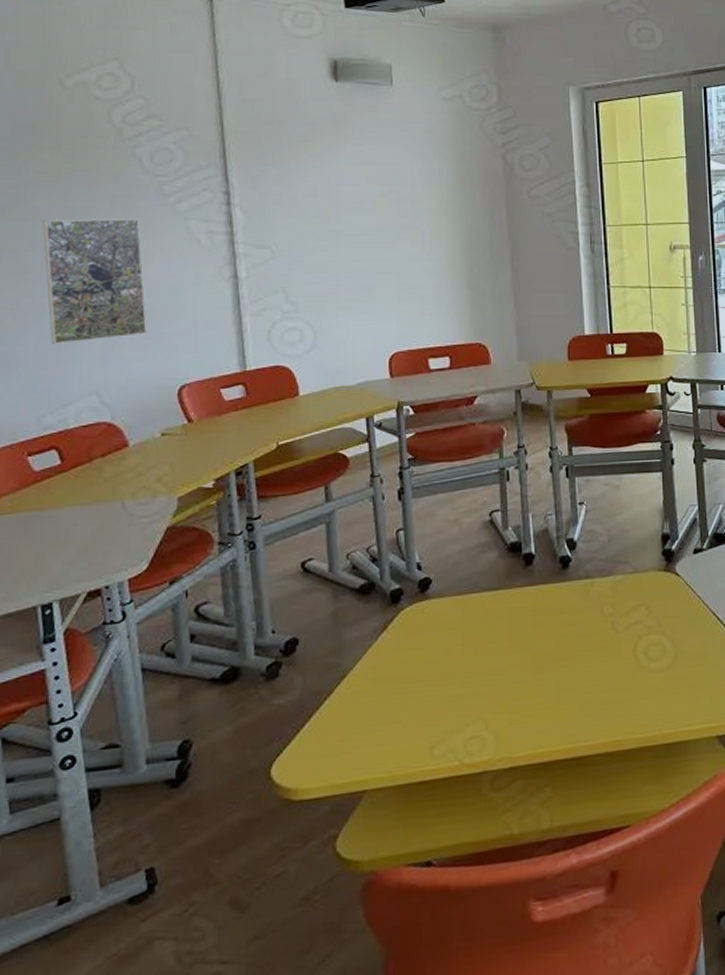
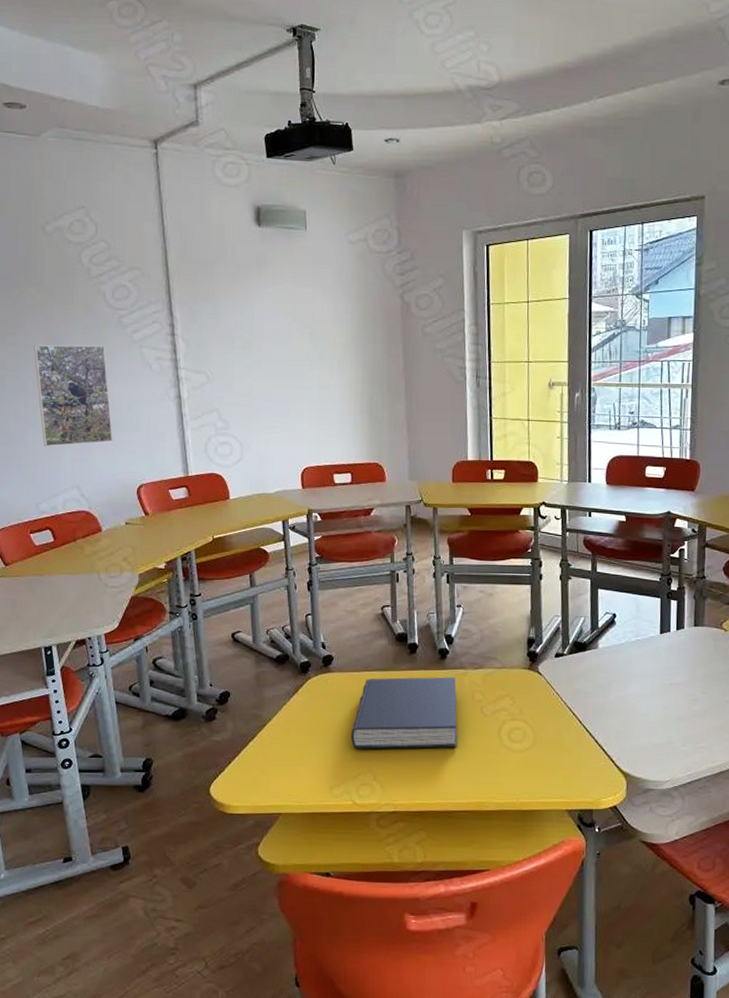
book: none [456,589,586,693] -> present [351,676,458,749]

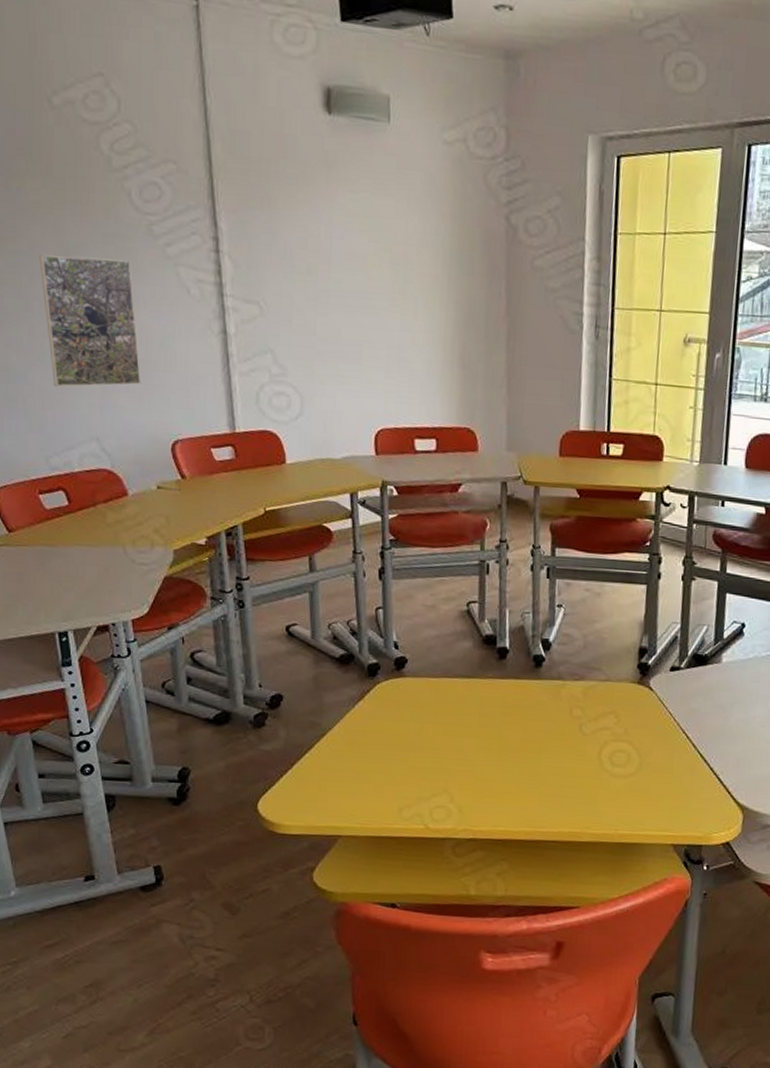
book: present [351,676,458,749] -> none [425,686,552,769]

